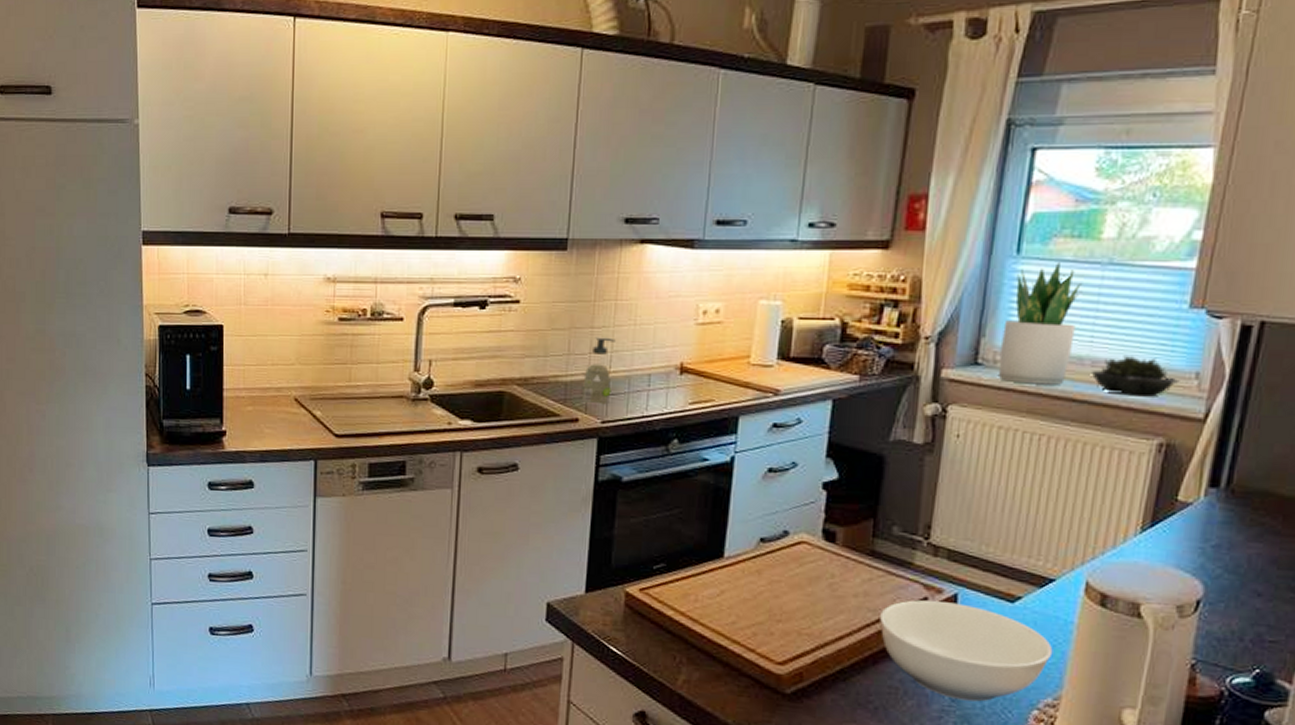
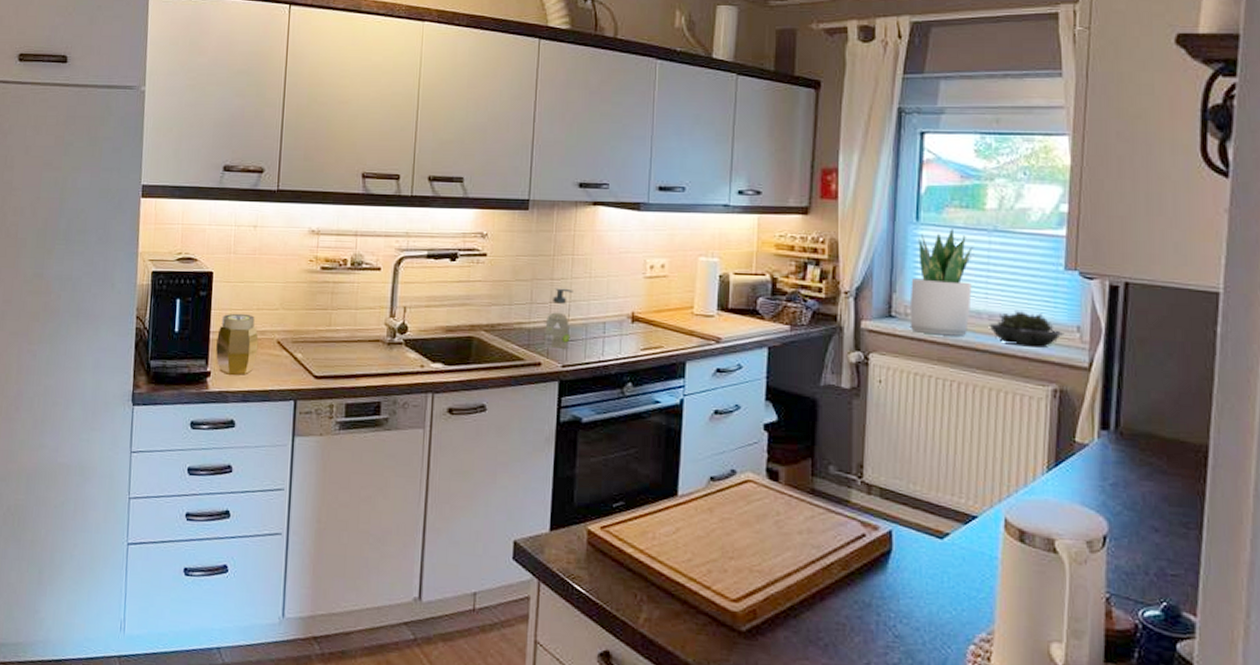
jar: none [231,369,275,435] -> present [216,313,259,376]
bowl: present [880,600,1053,702] -> none [824,536,982,638]

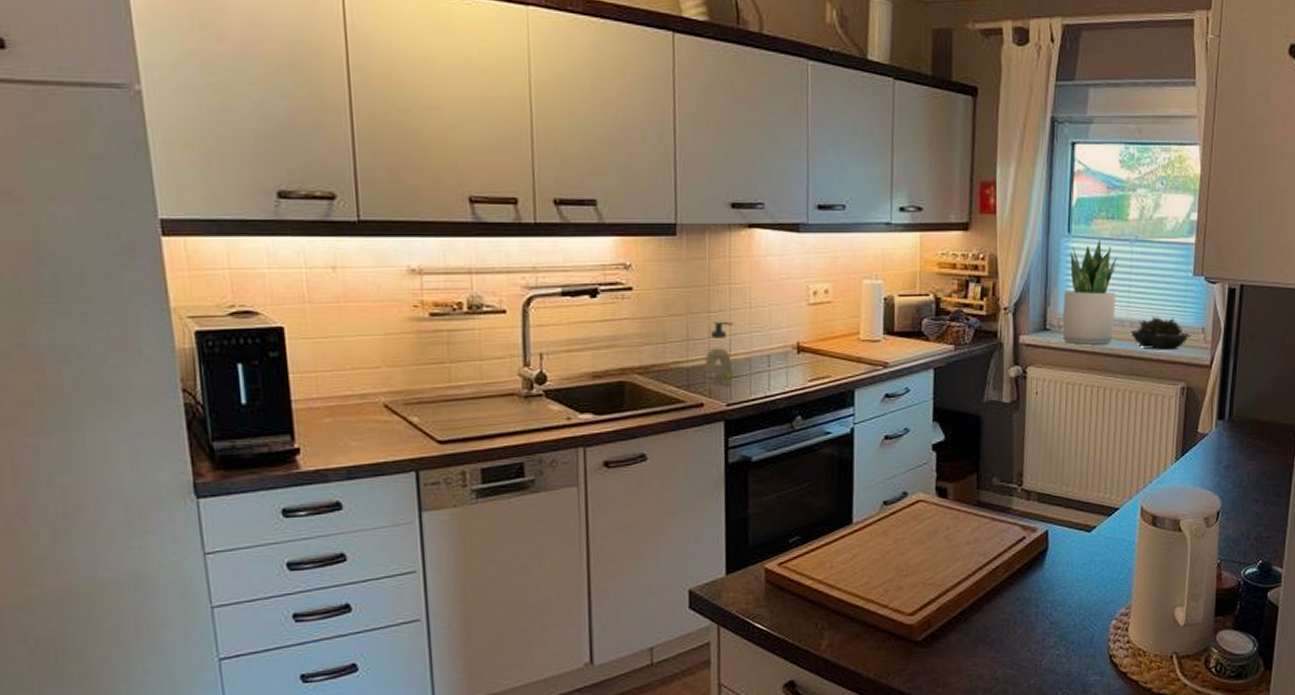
jar: present [216,313,259,376] -> none [302,375,360,451]

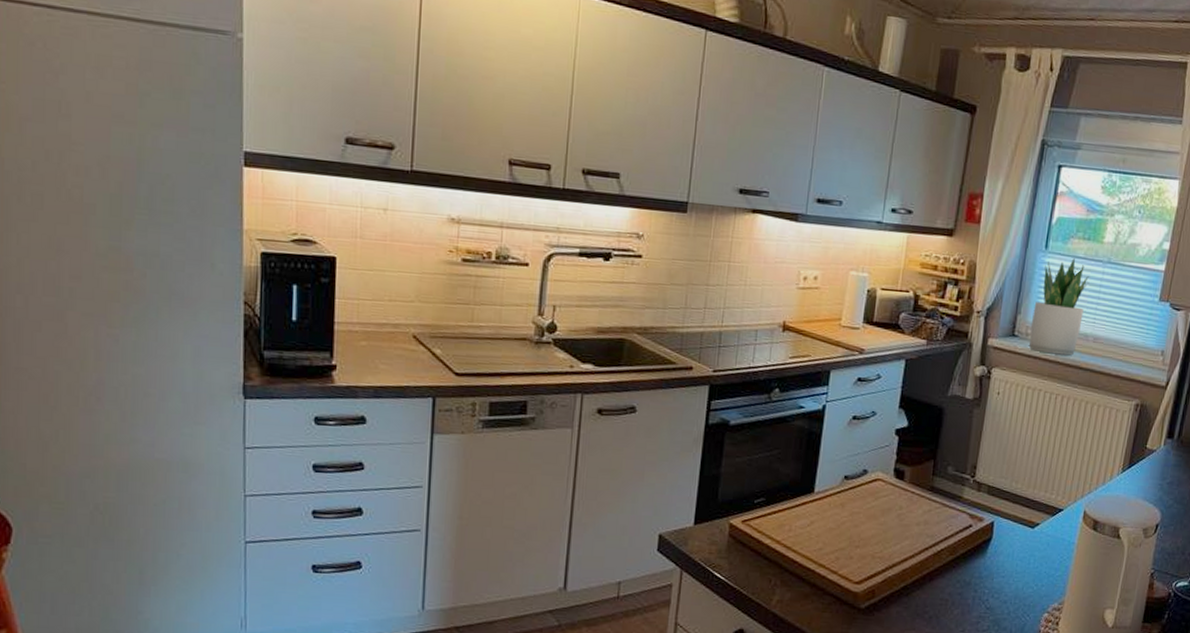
soap dispenser: present [702,321,734,388] -> none [695,294,728,355]
succulent plant: present [1130,316,1189,349] -> none [1092,334,1149,367]

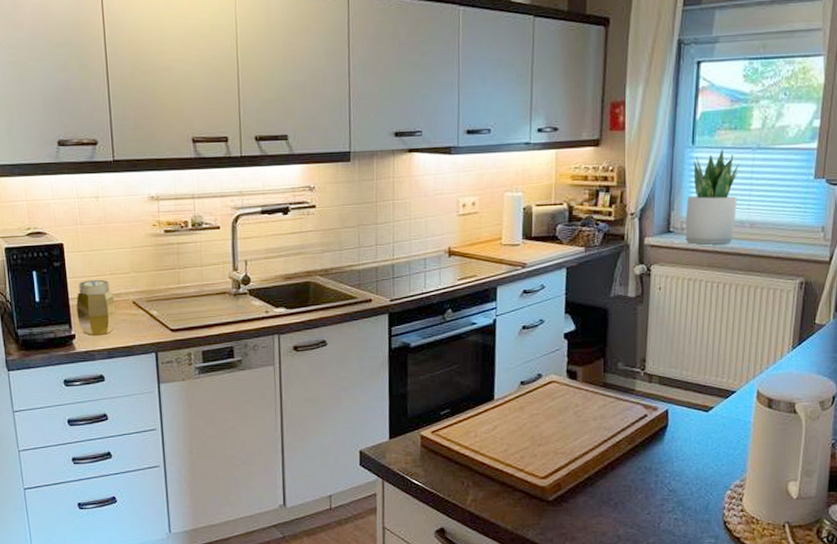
jar: none [342,303,392,370] -> present [76,279,116,337]

